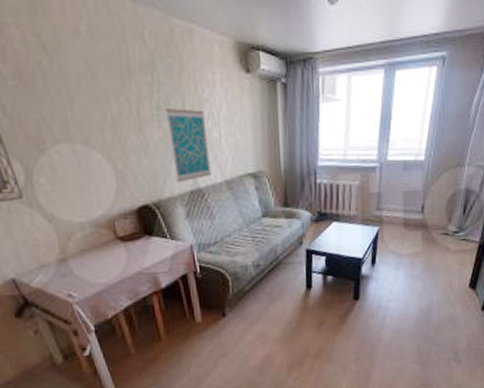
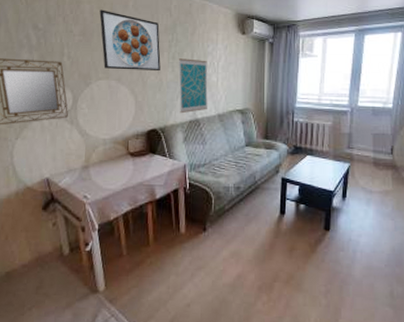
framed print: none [36,37,142,128] -> present [99,10,161,72]

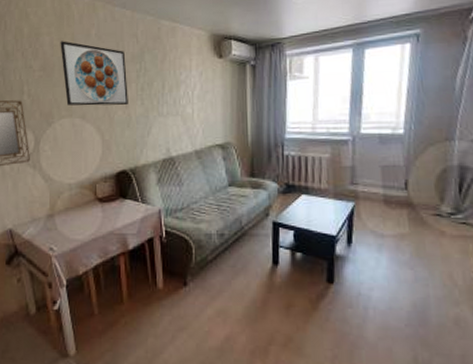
wall art: present [178,58,208,114] -> none [147,89,183,152]

